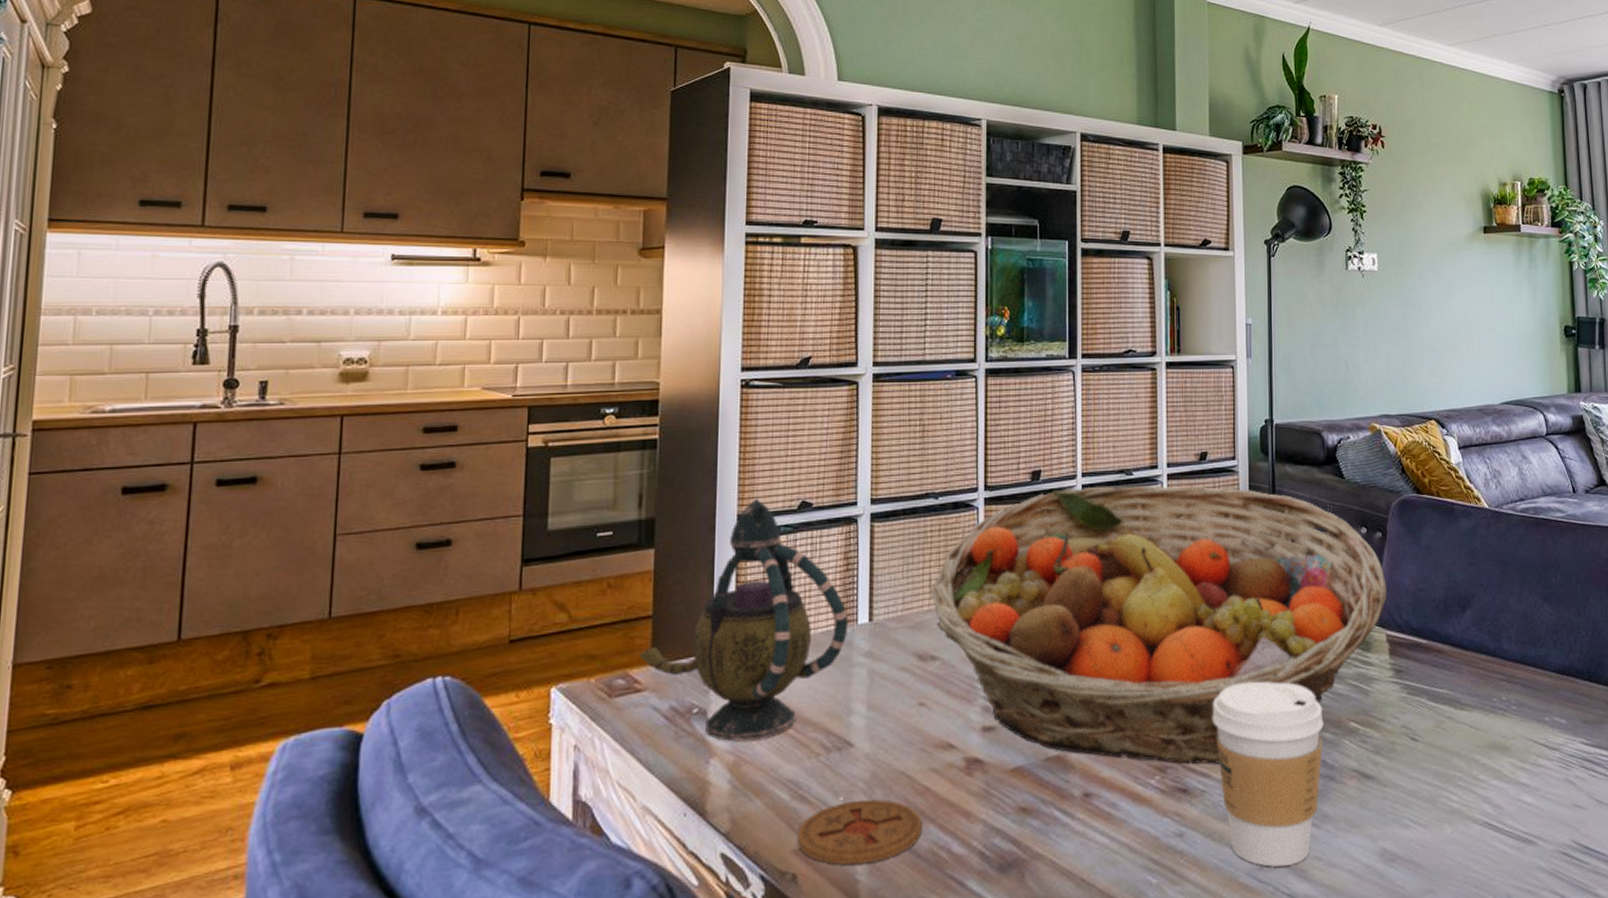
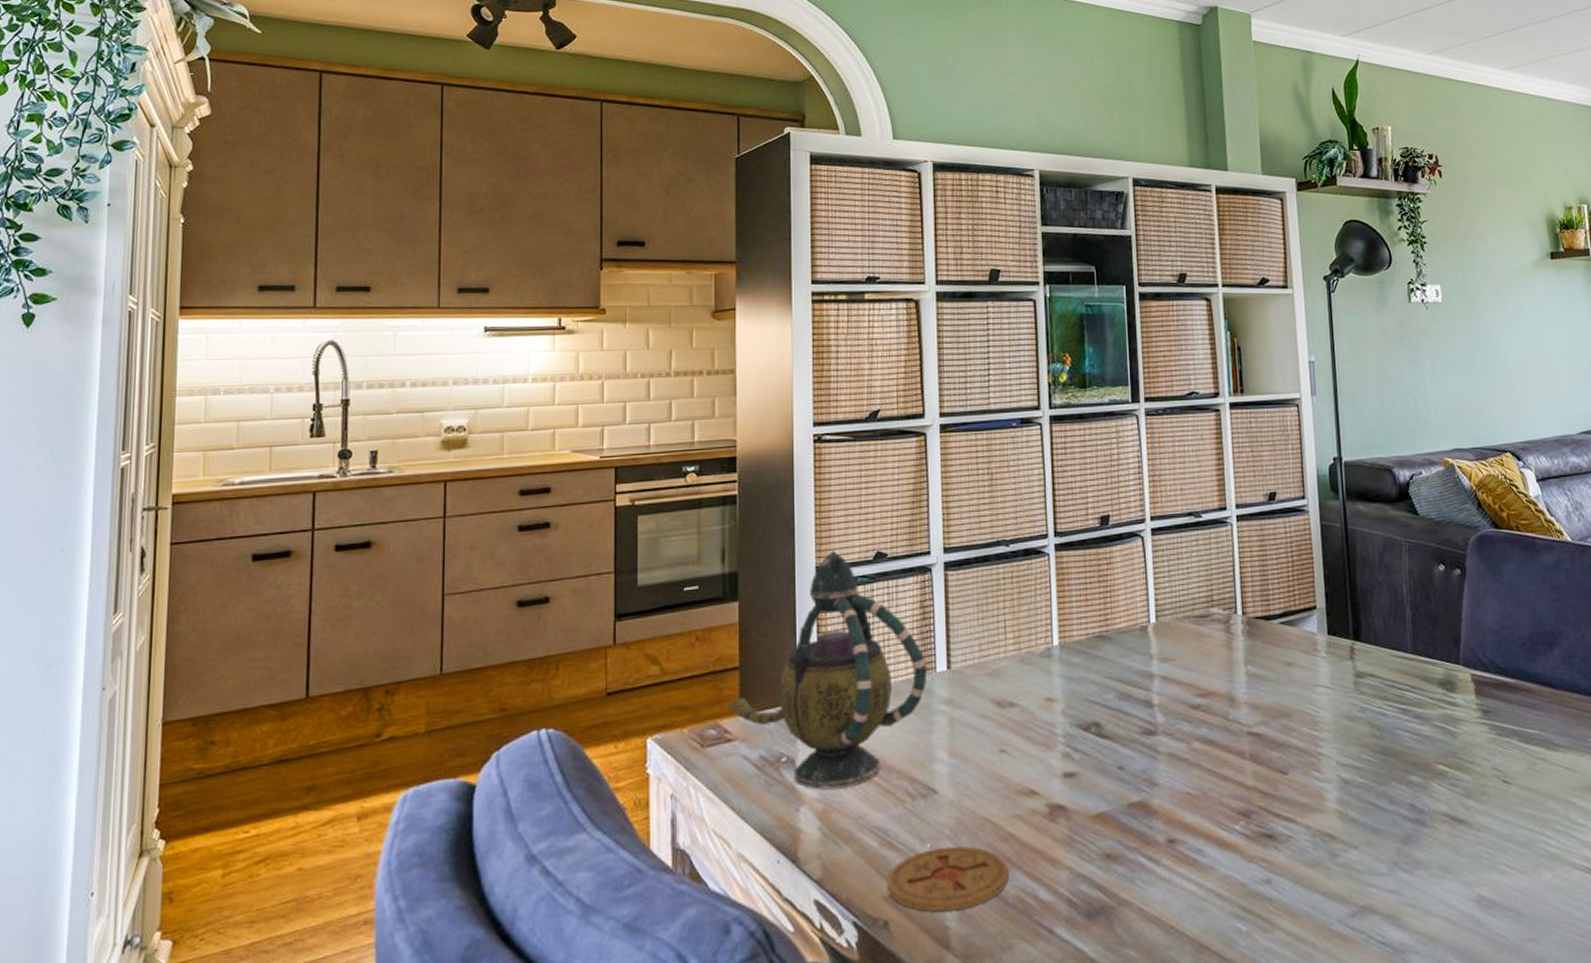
fruit basket: present [930,485,1387,764] -> none [1005,526,1470,809]
coffee cup: present [1212,681,1324,867] -> none [1294,724,1411,914]

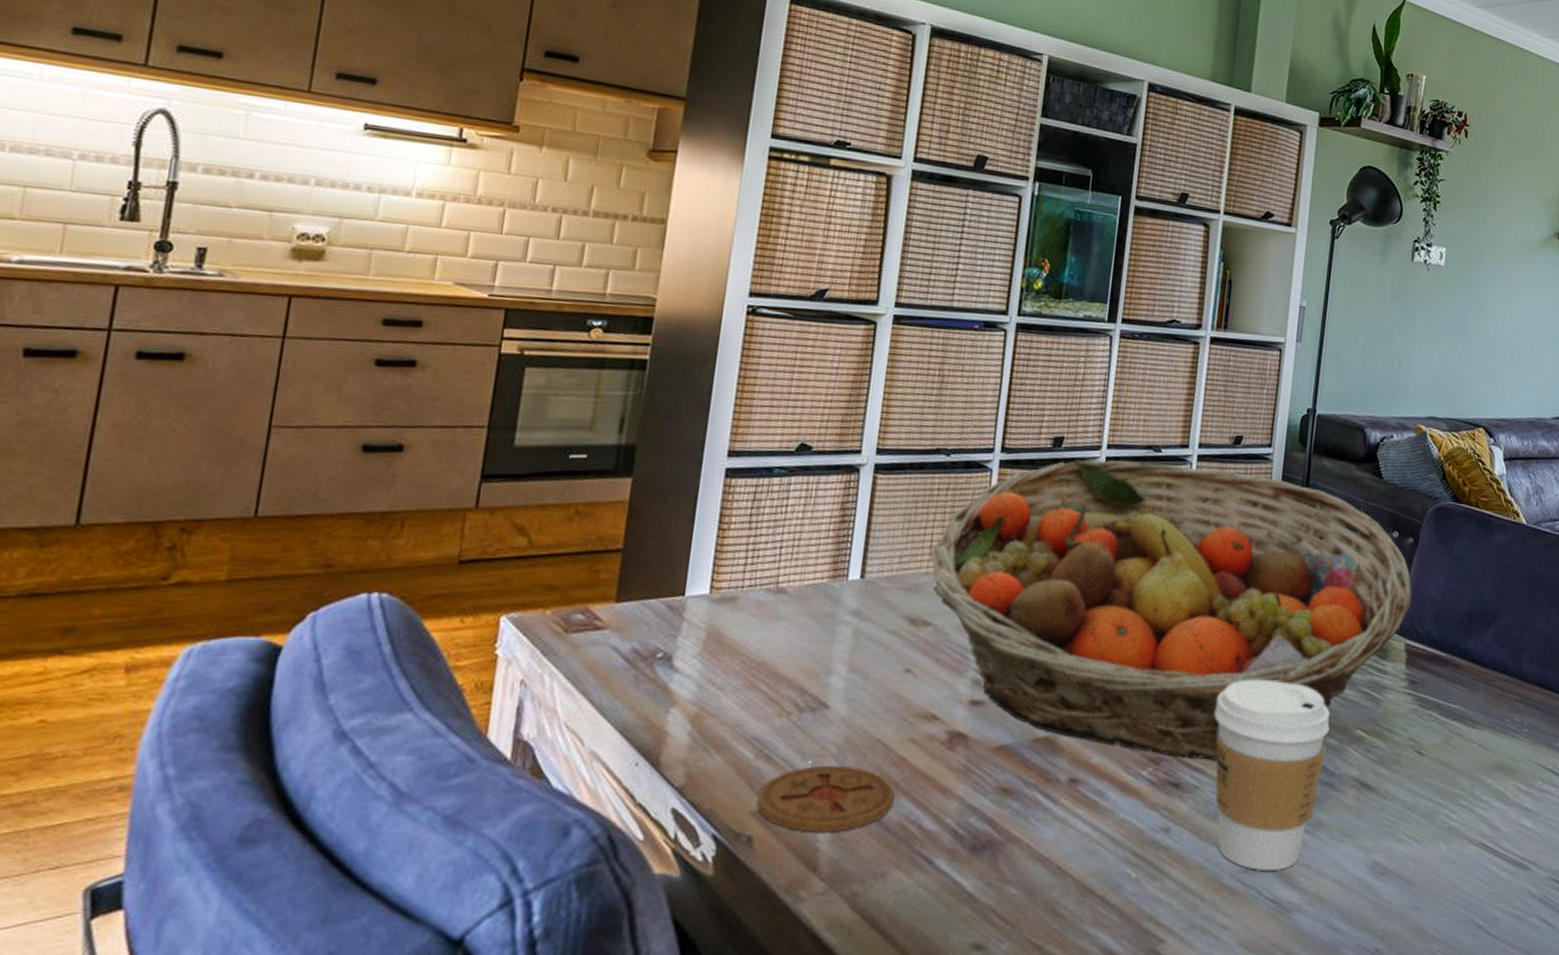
teapot: present [728,550,928,790] -> none [602,435,839,693]
fruit basket: none [1005,526,1470,809] -> present [929,459,1412,760]
coffee cup: none [1294,724,1411,914] -> present [1214,679,1331,870]

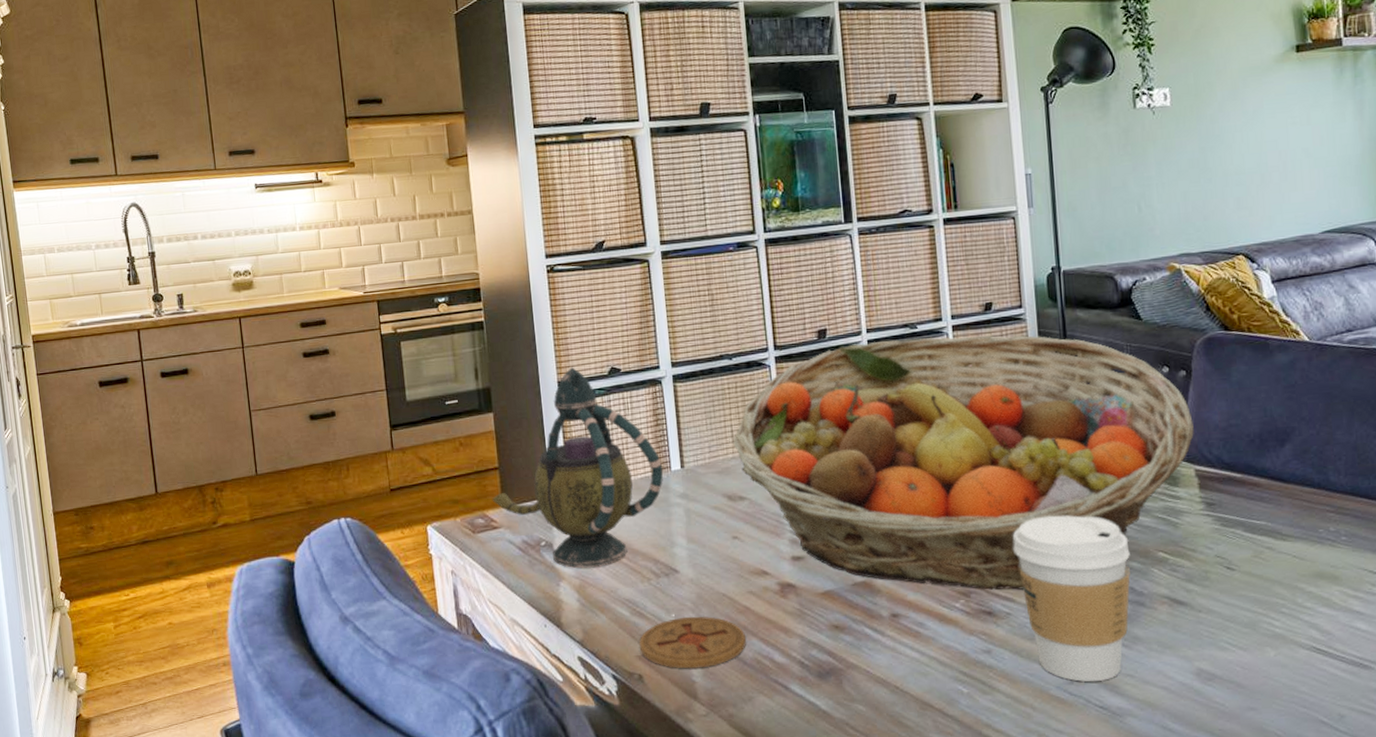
teapot: none [602,435,839,693] -> present [492,367,664,569]

